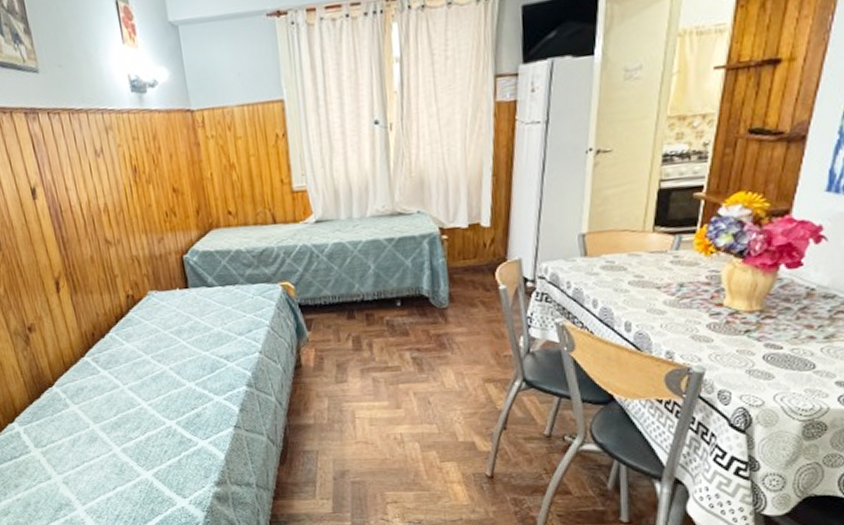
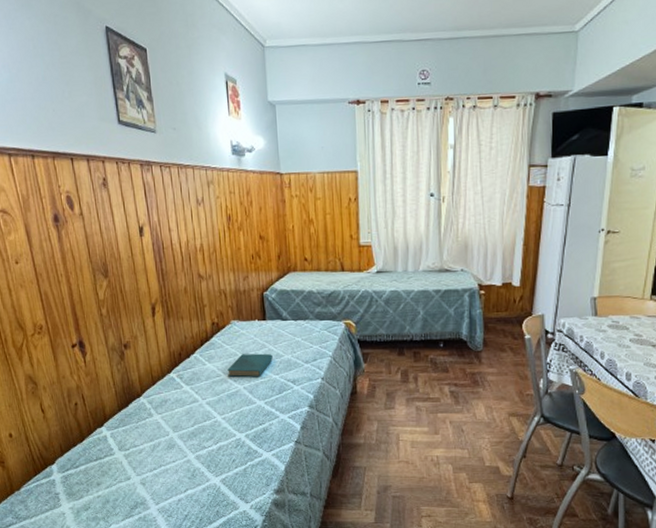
book: none [149,327,200,357] -> present [227,353,273,378]

